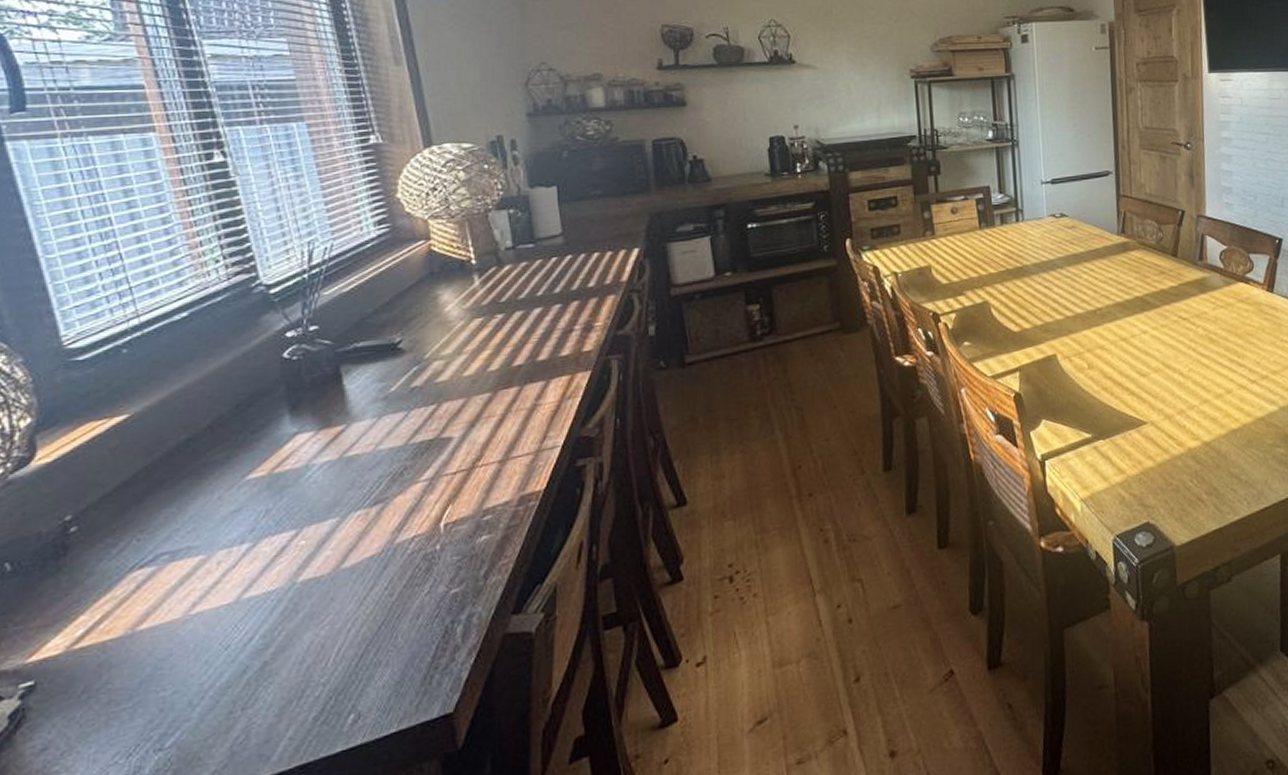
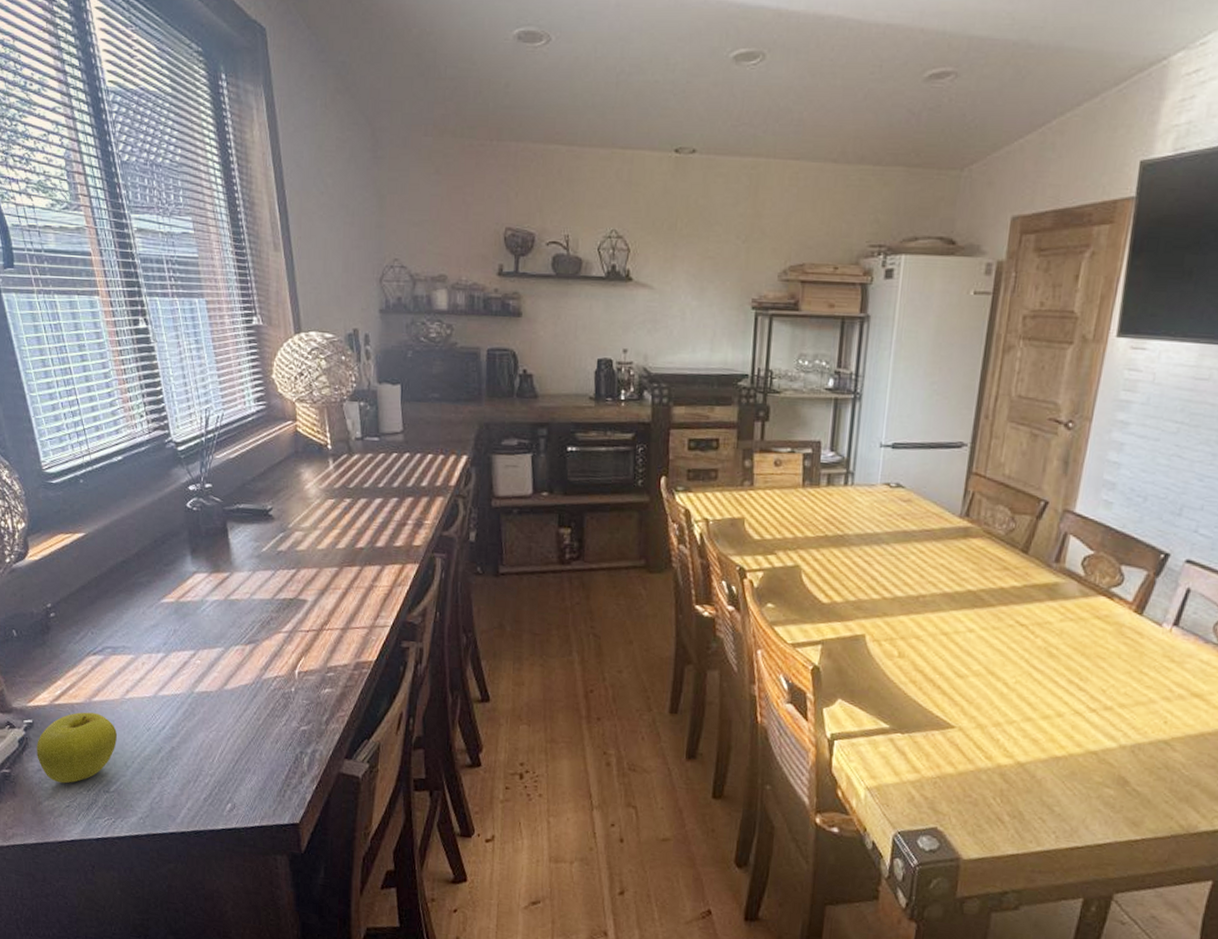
fruit: none [40,645,176,760] -> present [37,712,117,784]

